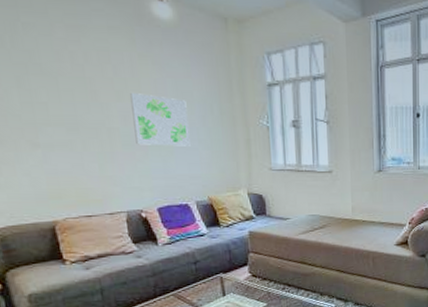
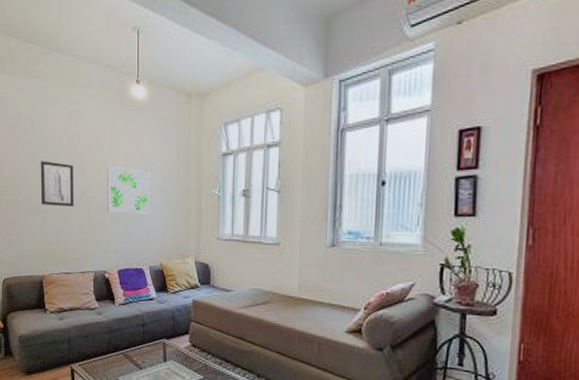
wall art: none [31,84,89,139] -> present [40,161,74,207]

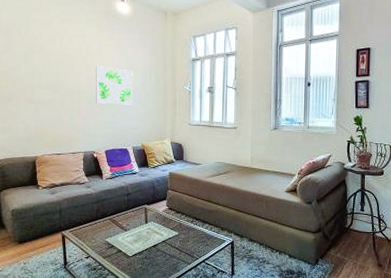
wall art: present [40,161,74,207] -> none [33,59,65,98]

